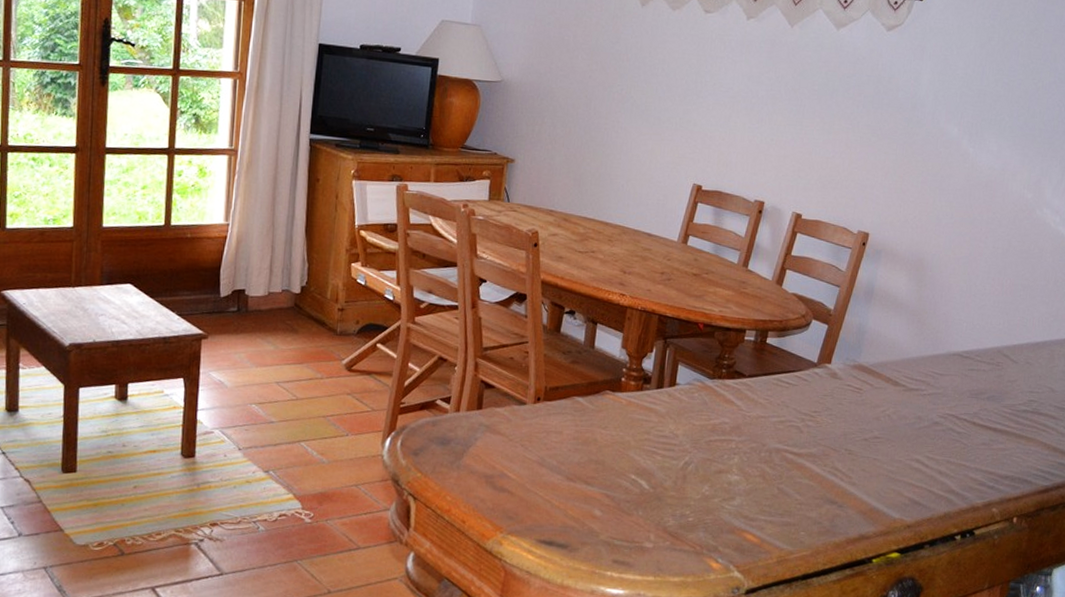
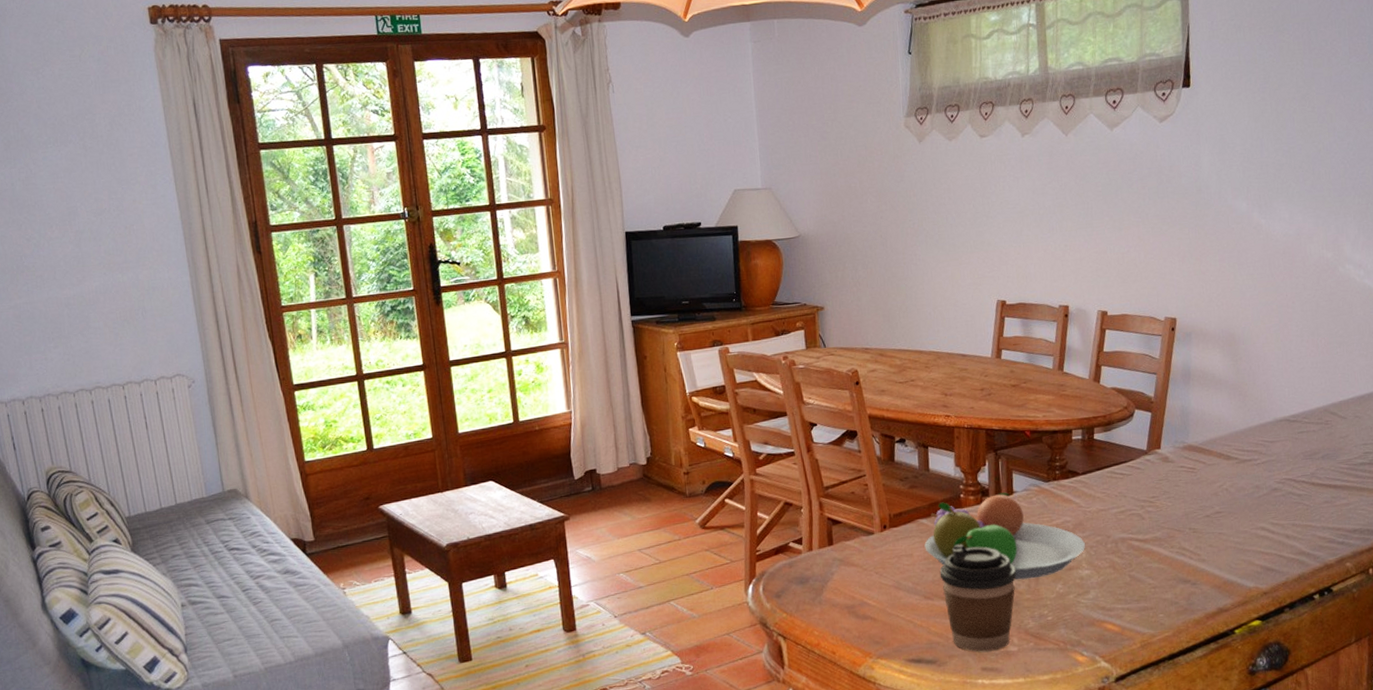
fruit bowl: none [576,383,739,476] -> present [924,492,1085,580]
coffee cup: none [586,429,666,544] -> present [939,544,1017,652]

